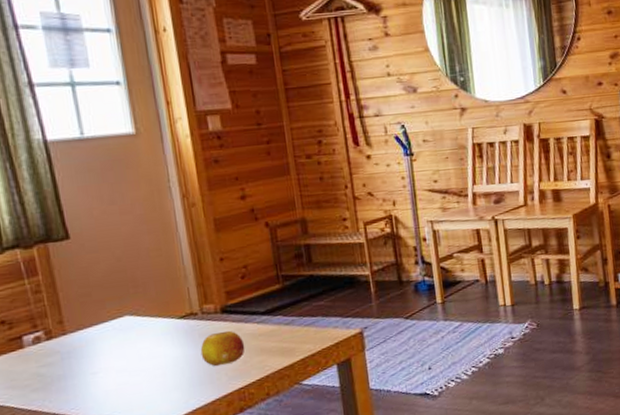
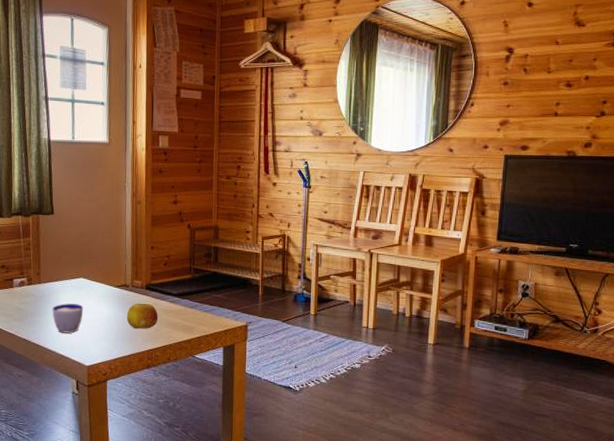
cup: none [90,350,138,394] -> present [52,303,84,334]

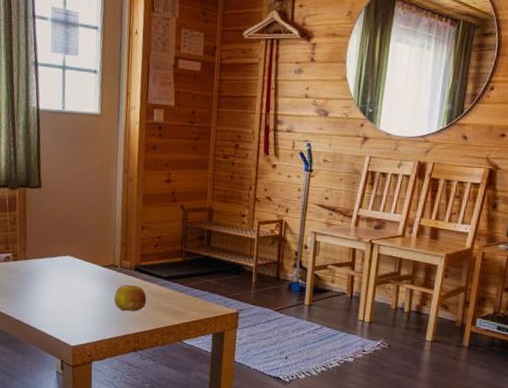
cup: present [52,303,84,334] -> none [38,281,70,312]

